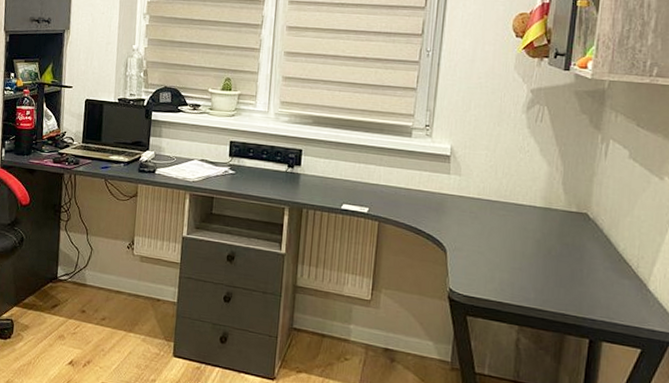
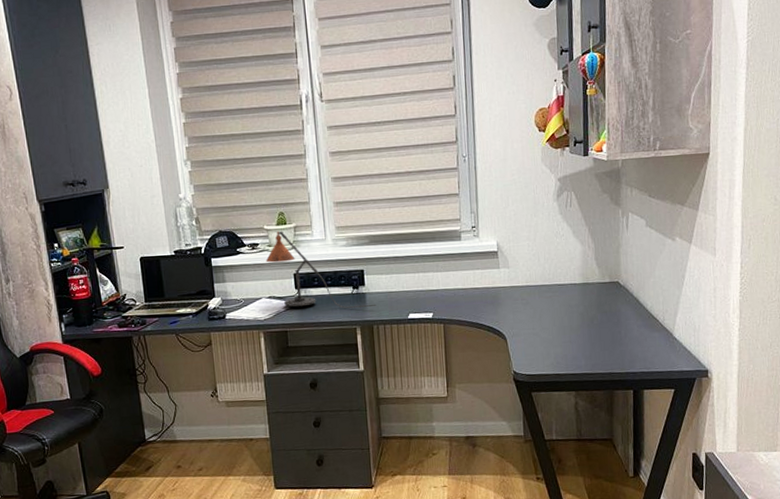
desk lamp: none [204,96,310,189] -> present [265,231,376,308]

